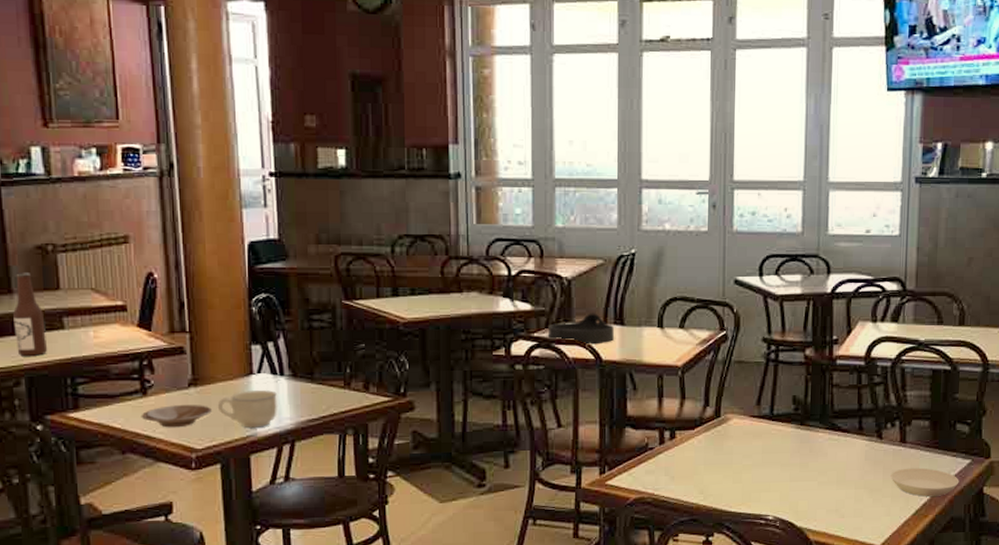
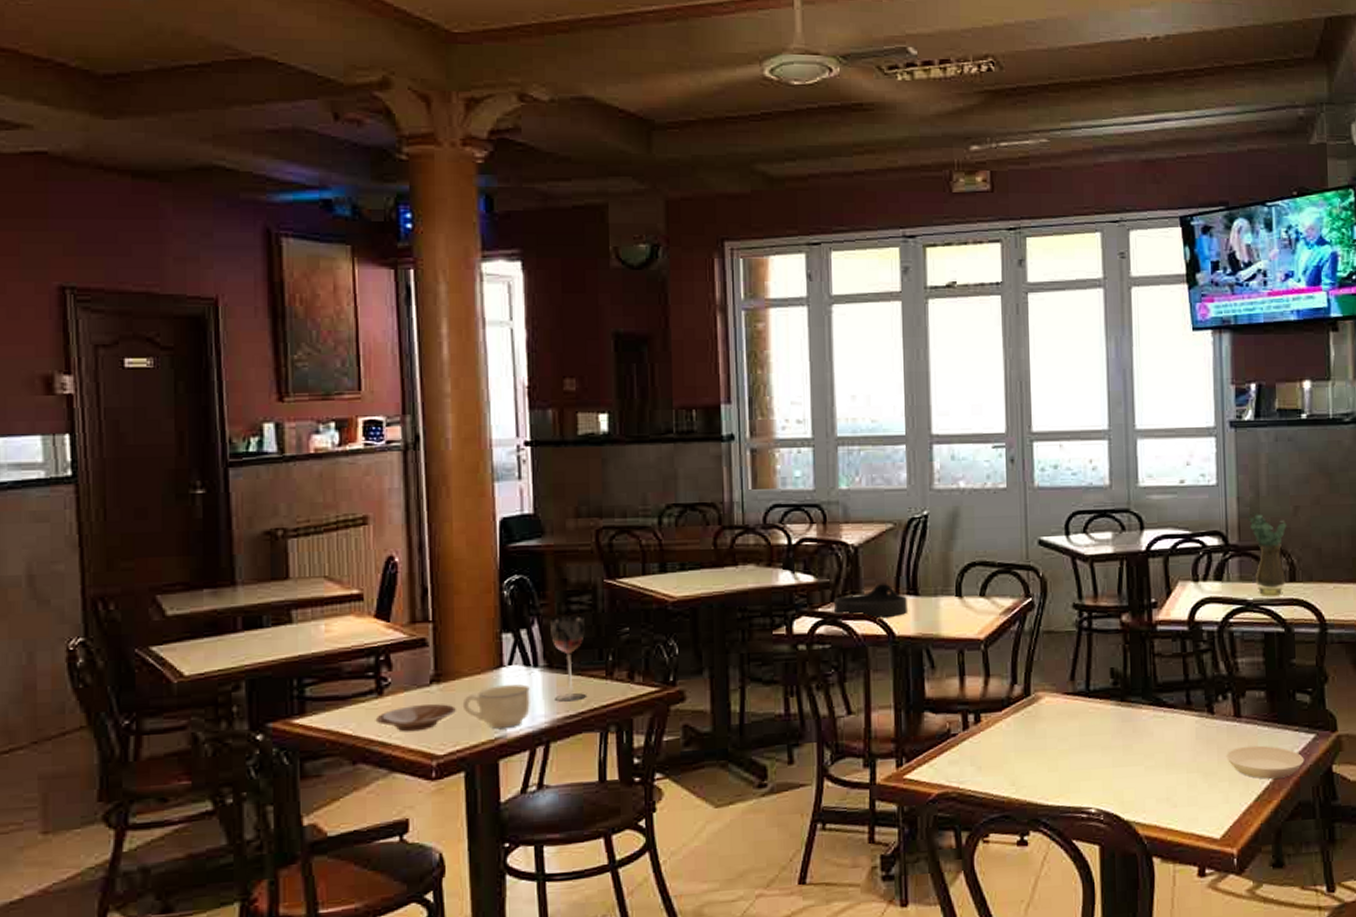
root beer bottle: present [13,271,48,356] -> none [236,560,273,656]
wineglass: none [294,331,327,407] -> present [550,615,586,702]
vase: none [925,259,961,339] -> present [1247,510,1287,597]

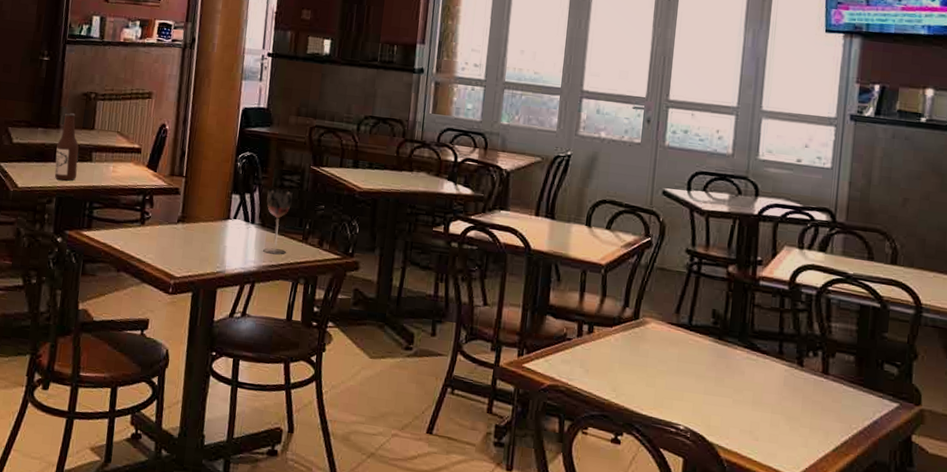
root beer bottle: none [236,560,273,656] -> present [54,112,79,181]
saucer: present [375,704,457,732] -> none [136,236,193,256]
cup: present [462,684,530,729] -> none [197,232,246,266]
ashtray: present [834,583,907,618] -> none [484,204,545,233]
saucer: present [1226,745,1304,779] -> none [810,400,885,437]
vase: present [1247,510,1287,597] -> none [857,194,895,276]

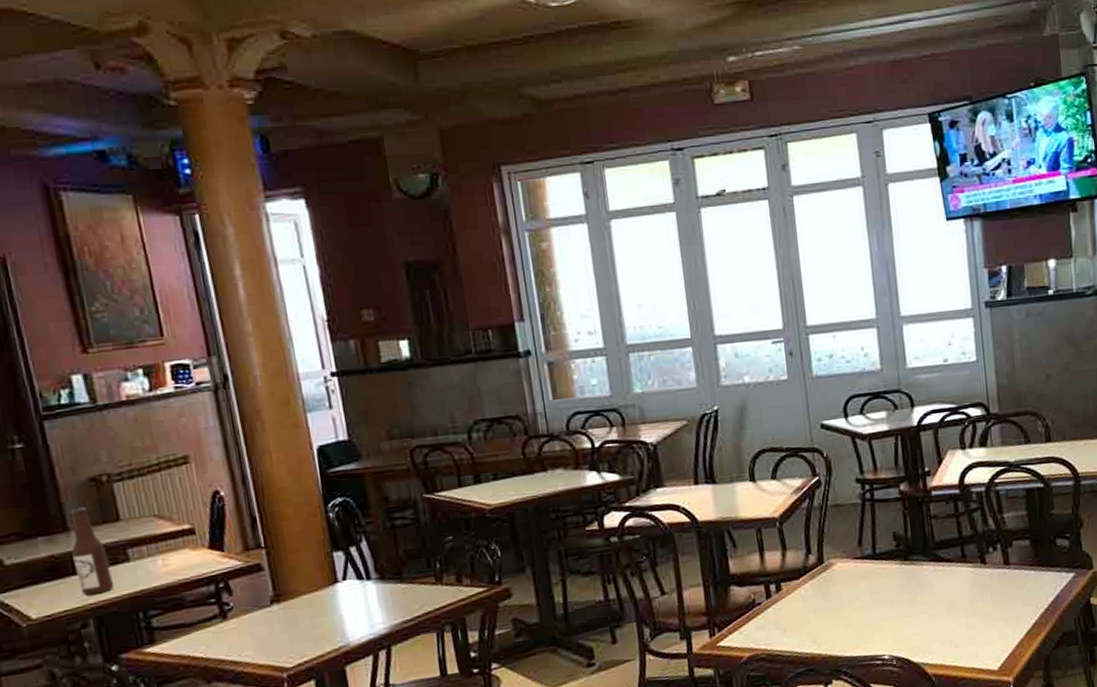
wineglass: present [263,188,293,255] -> none [377,529,419,609]

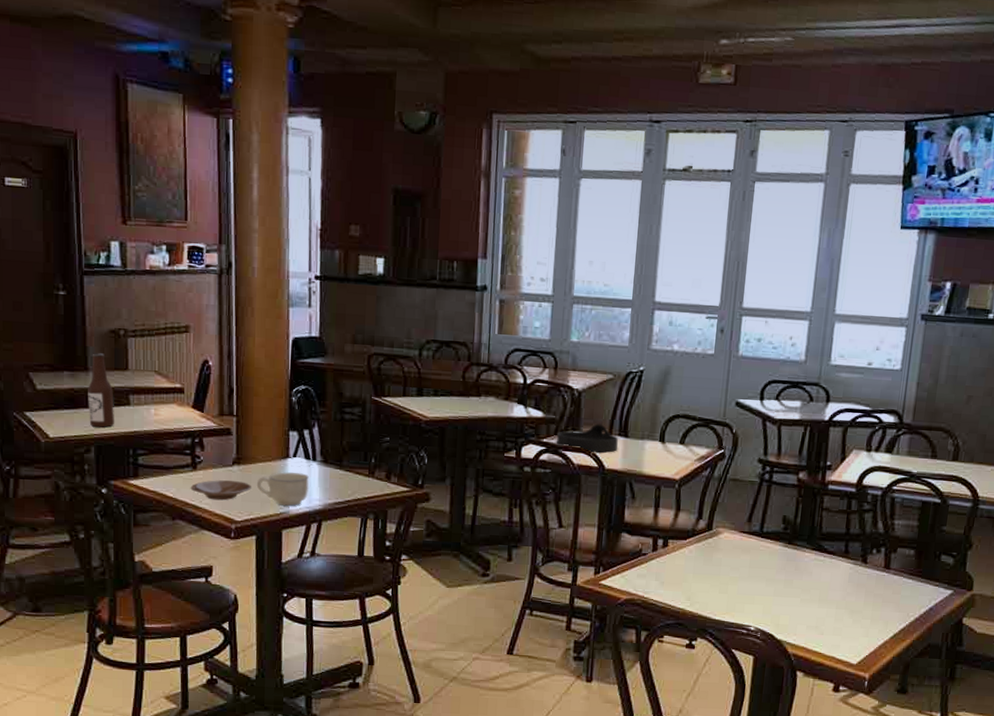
saucer: none [223,621,300,650] -> present [190,480,252,501]
cup: none [304,596,369,639] -> present [256,472,309,506]
ashtray: none [639,474,707,509] -> present [557,423,618,453]

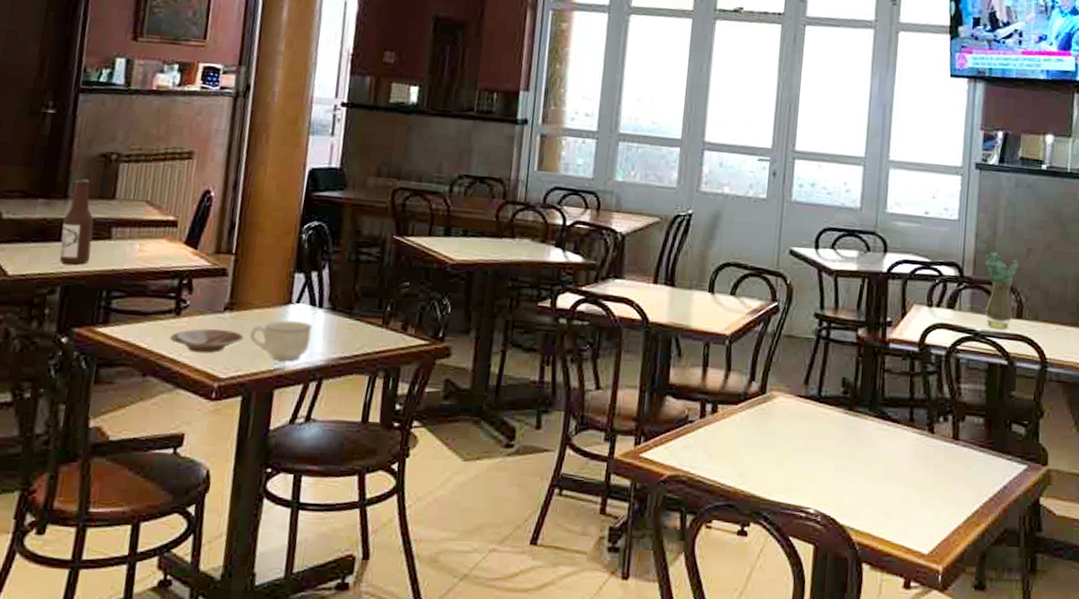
ashtray: present [557,423,618,453] -> none [596,271,664,304]
vase: none [921,395,959,472] -> present [983,247,1019,331]

